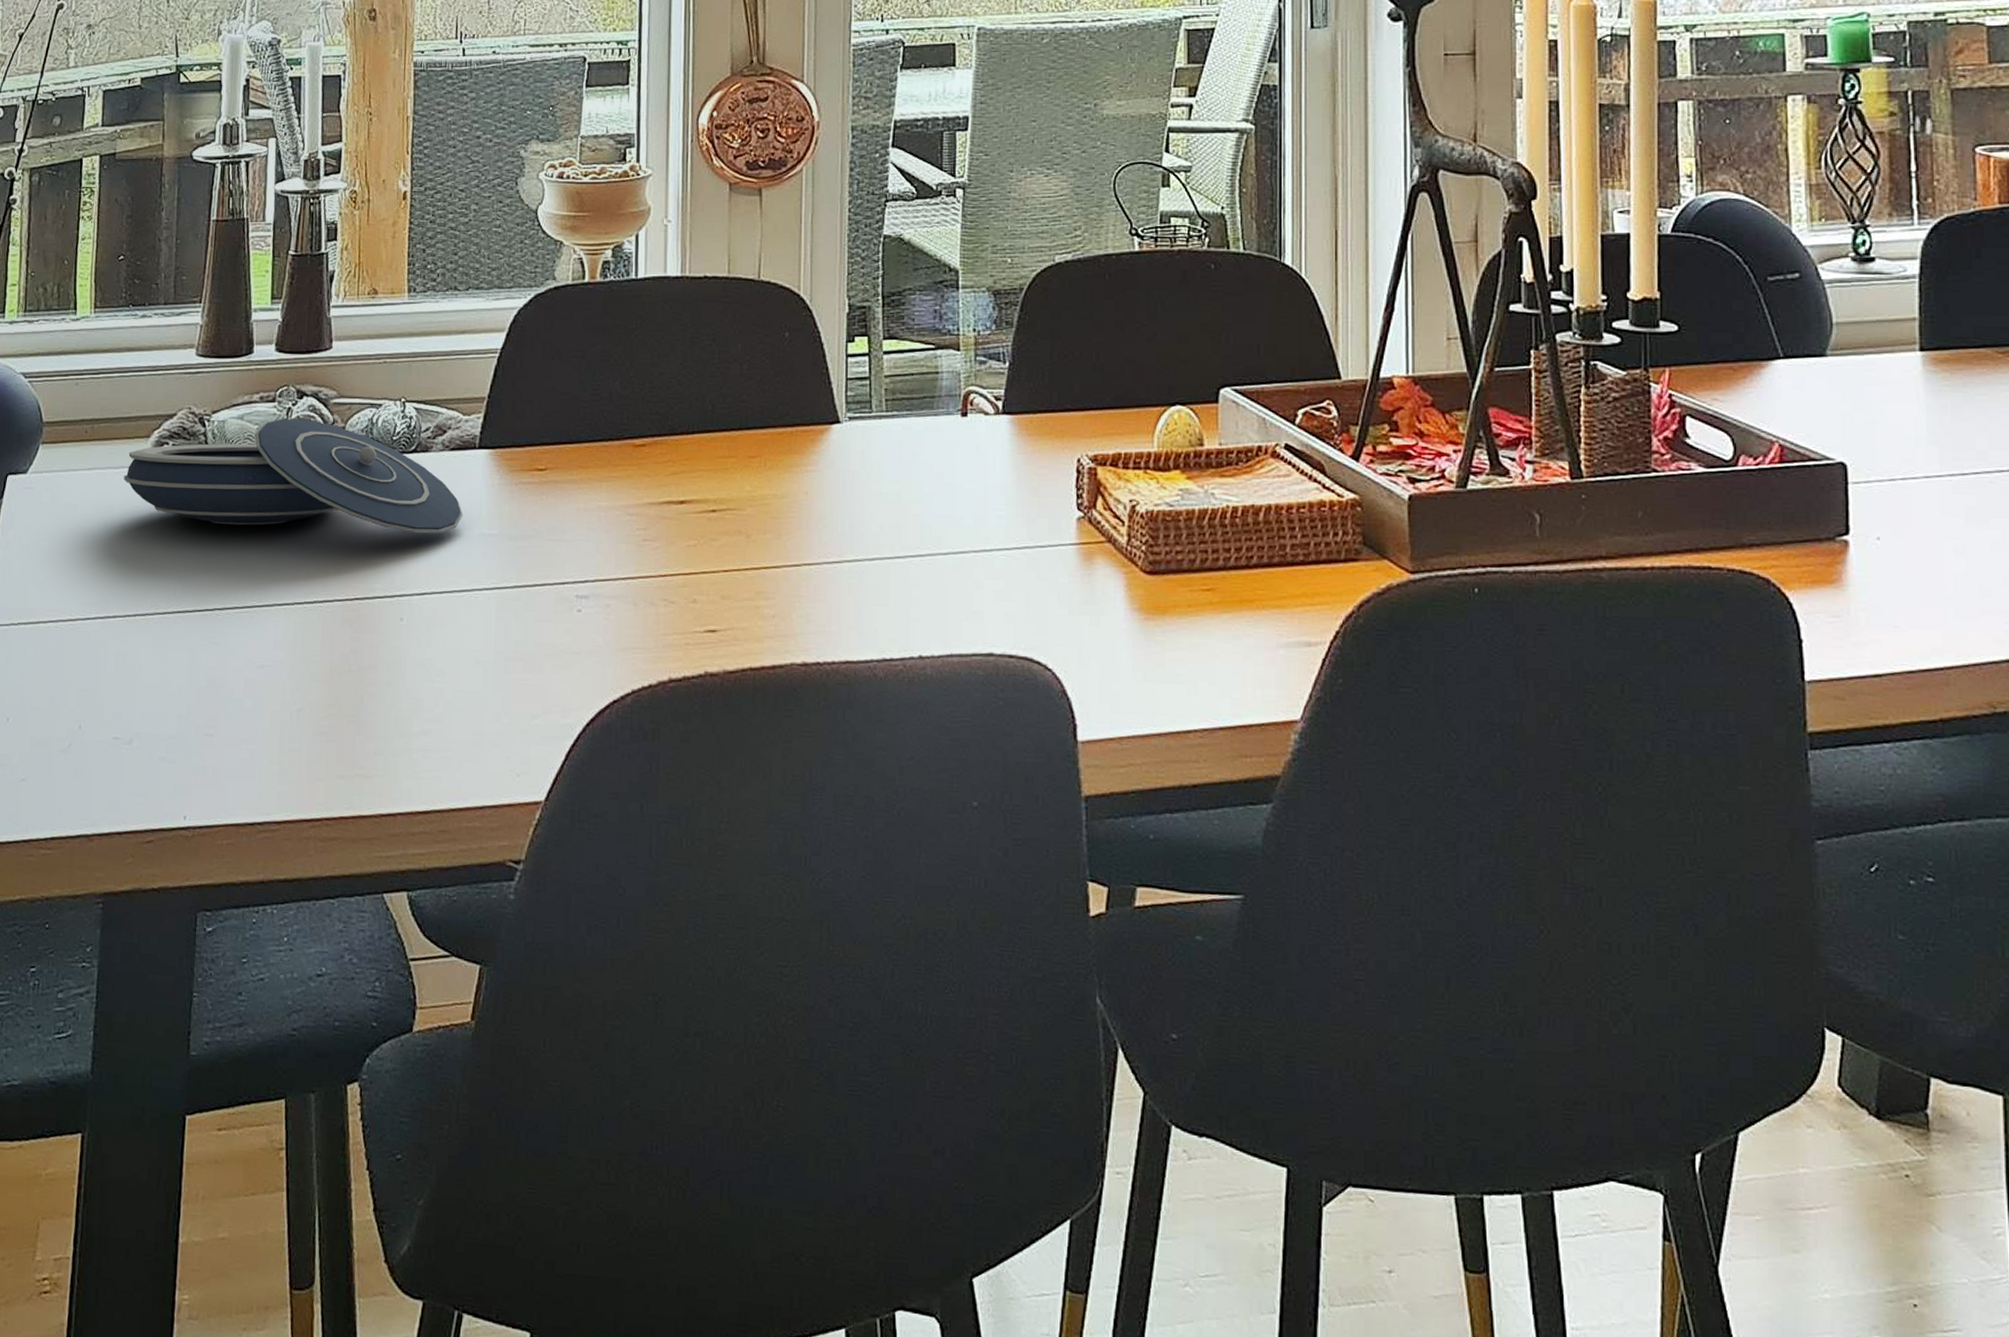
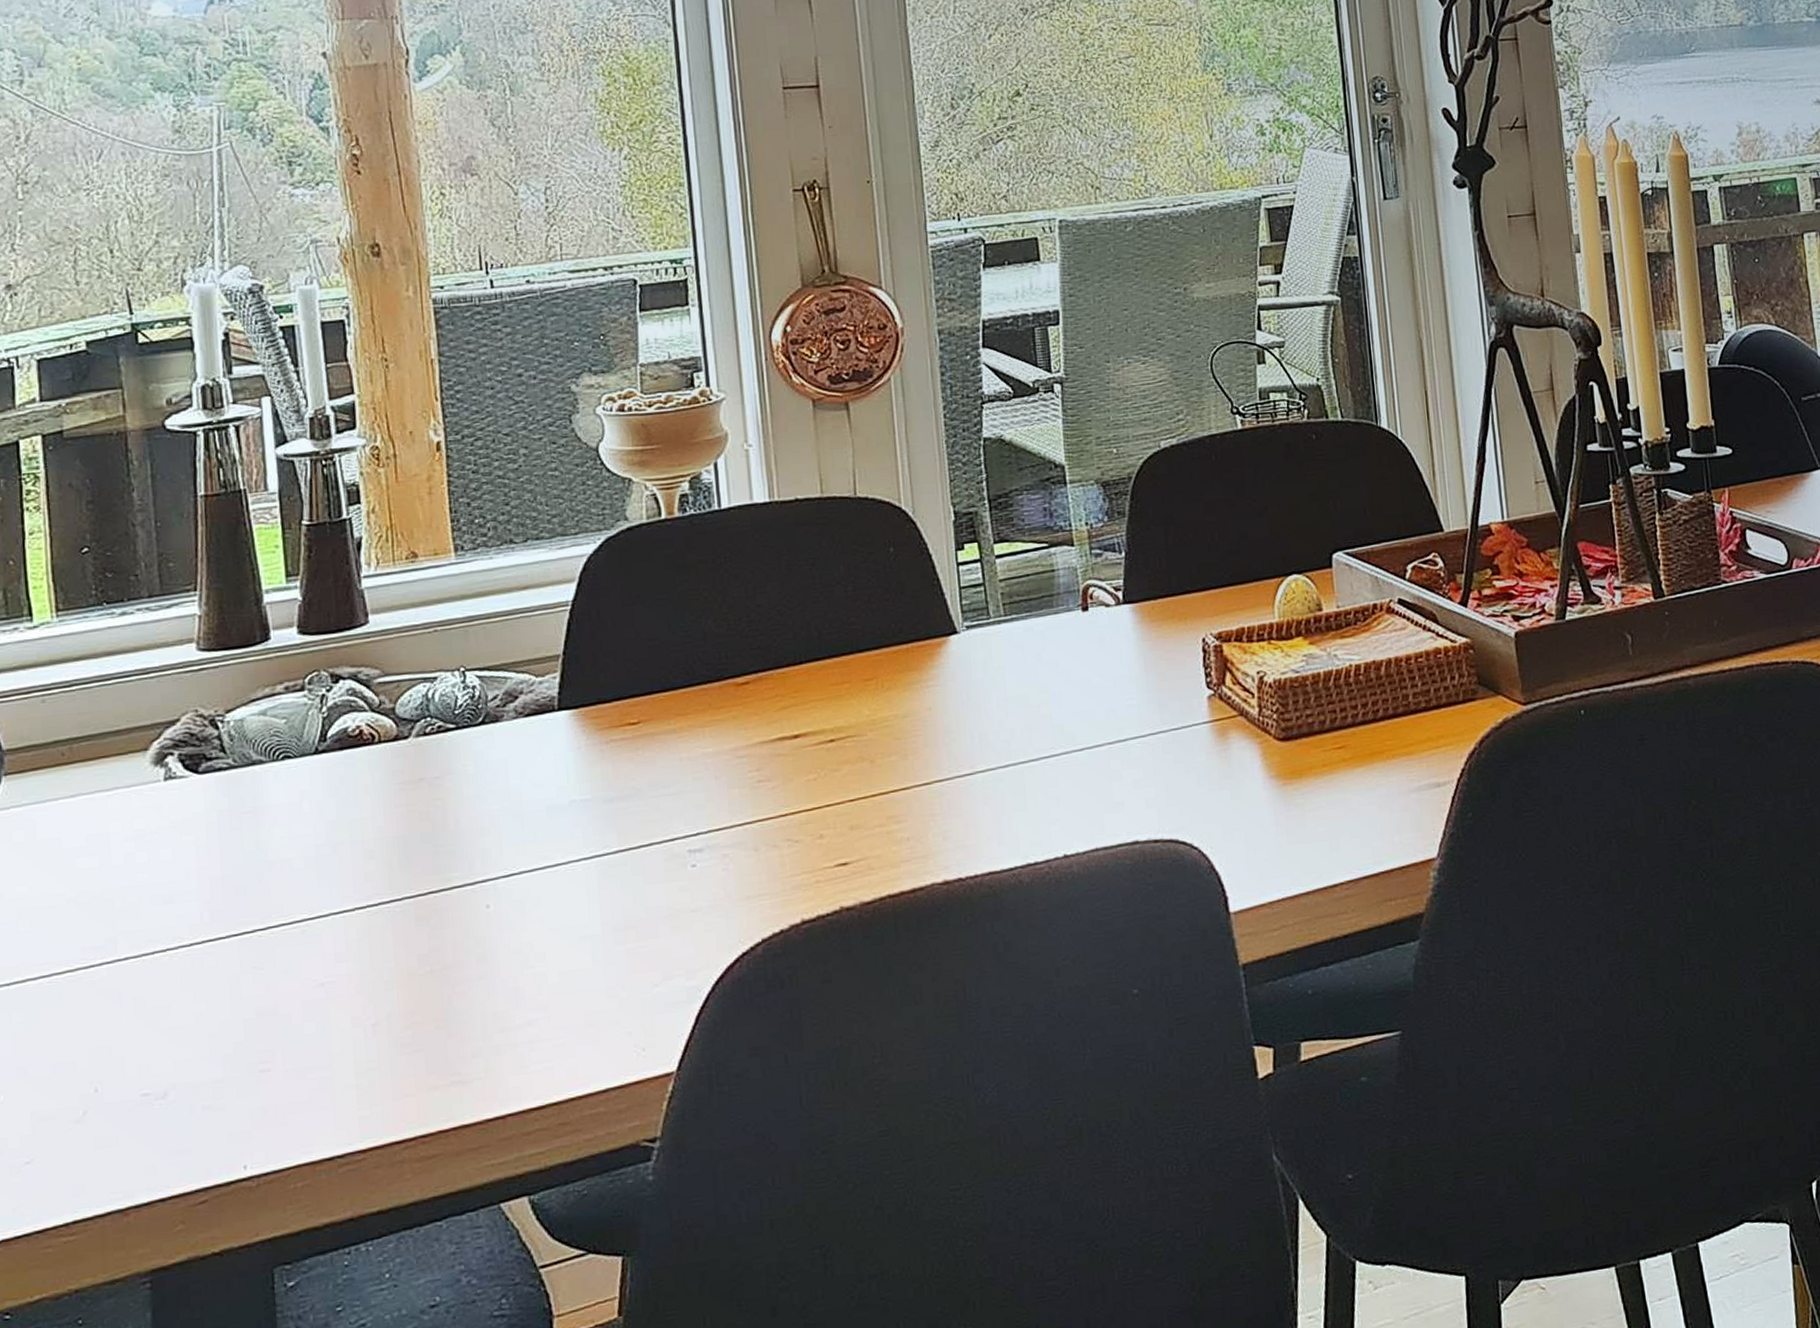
bowl: present [124,418,463,534] -> none [119,704,548,835]

